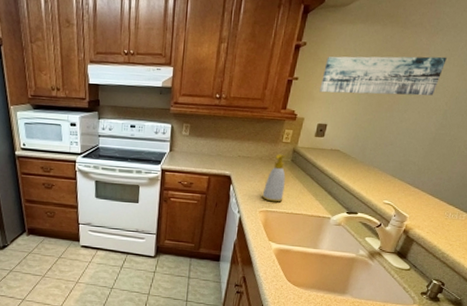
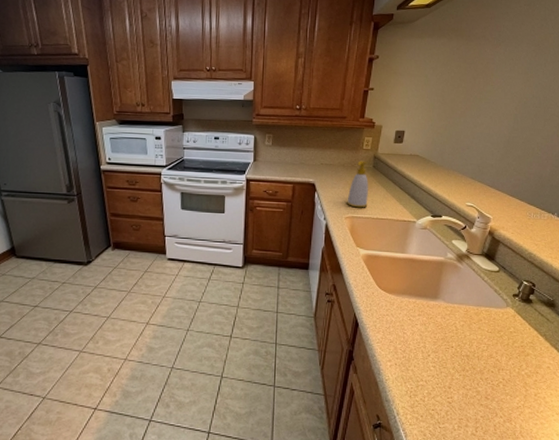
wall art: present [319,56,447,96] -> none [395,65,511,102]

